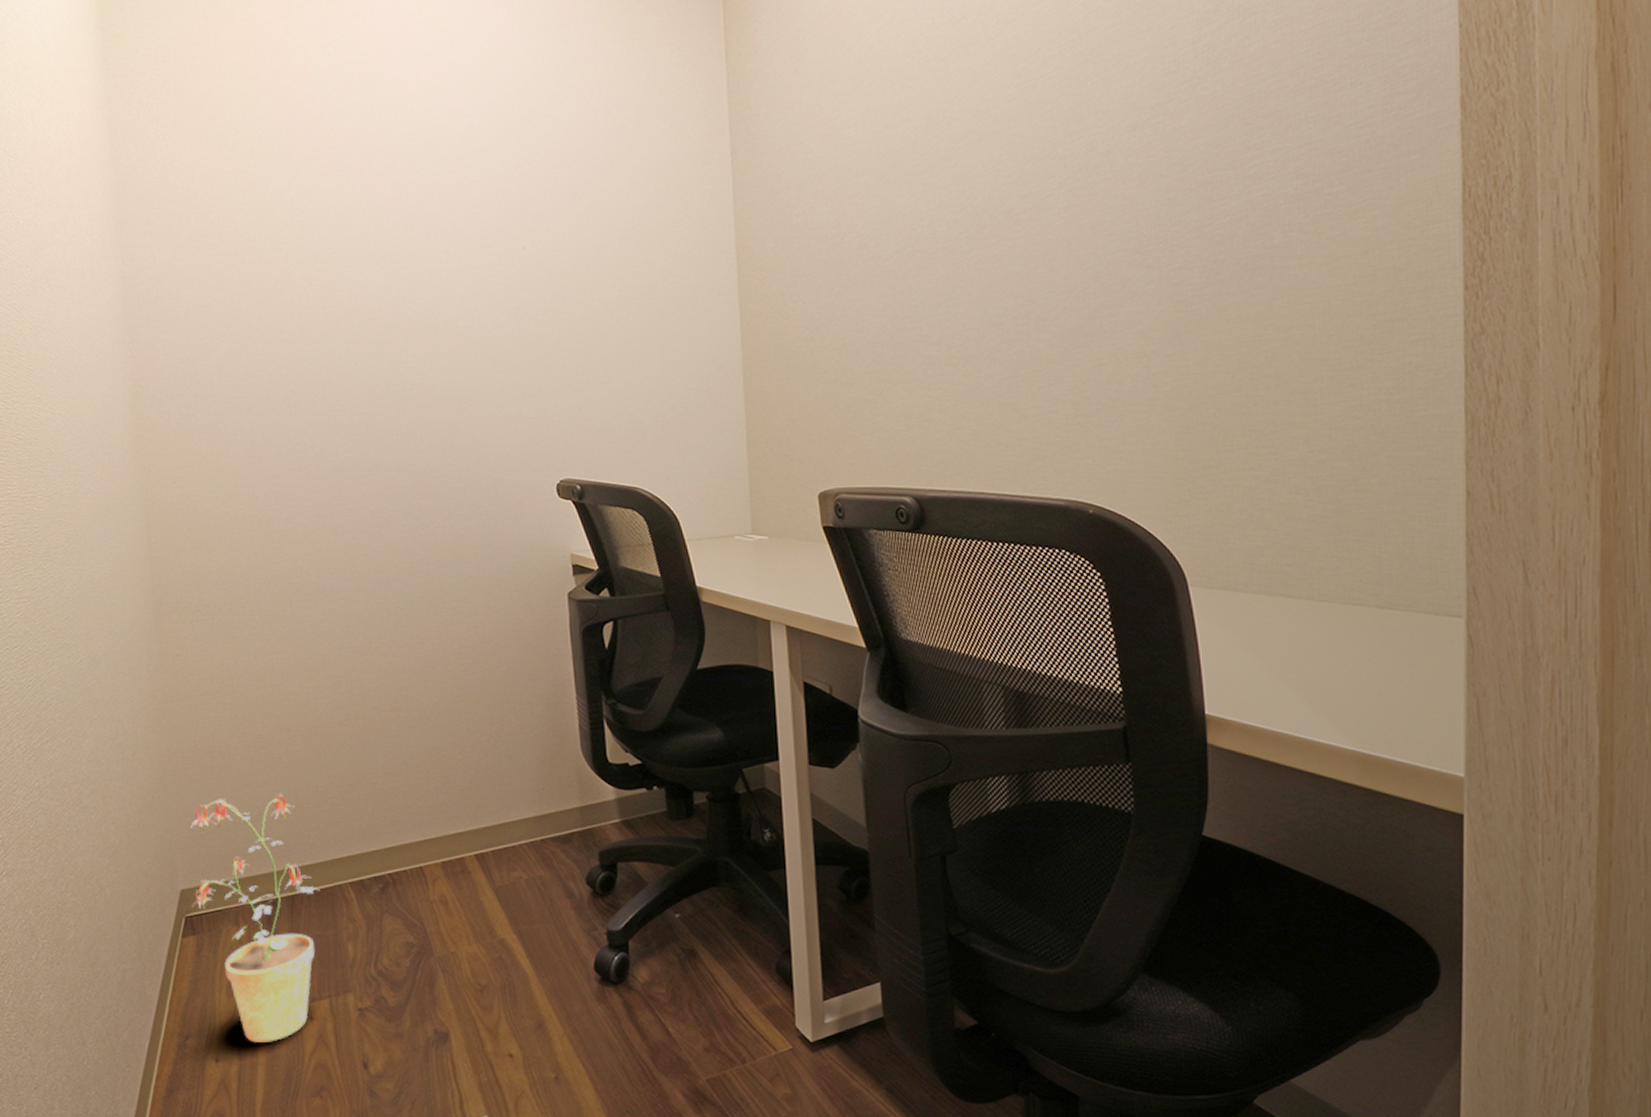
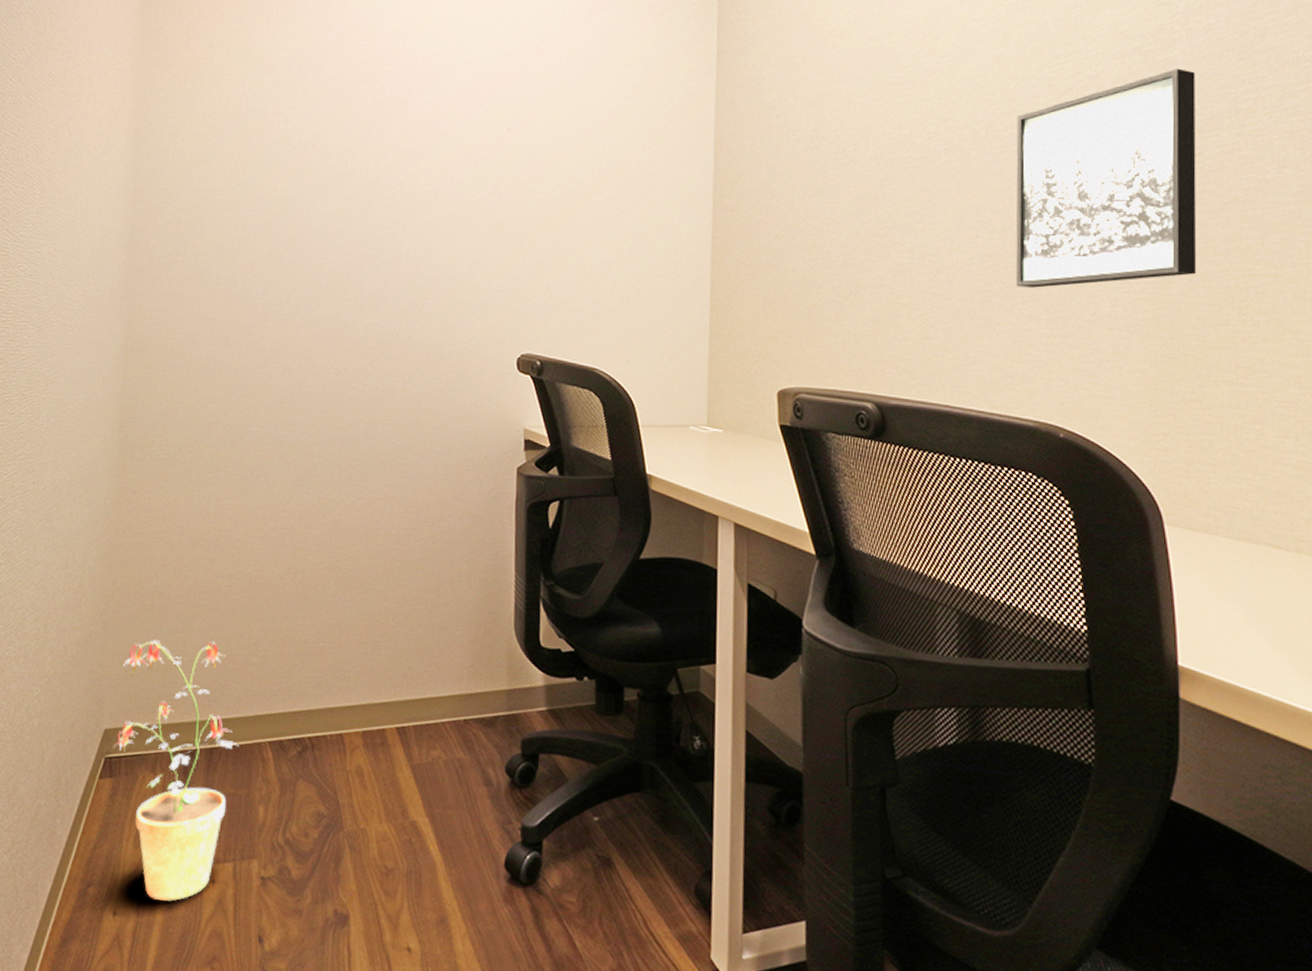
wall art: none [1034,138,1211,371] -> present [1015,68,1197,288]

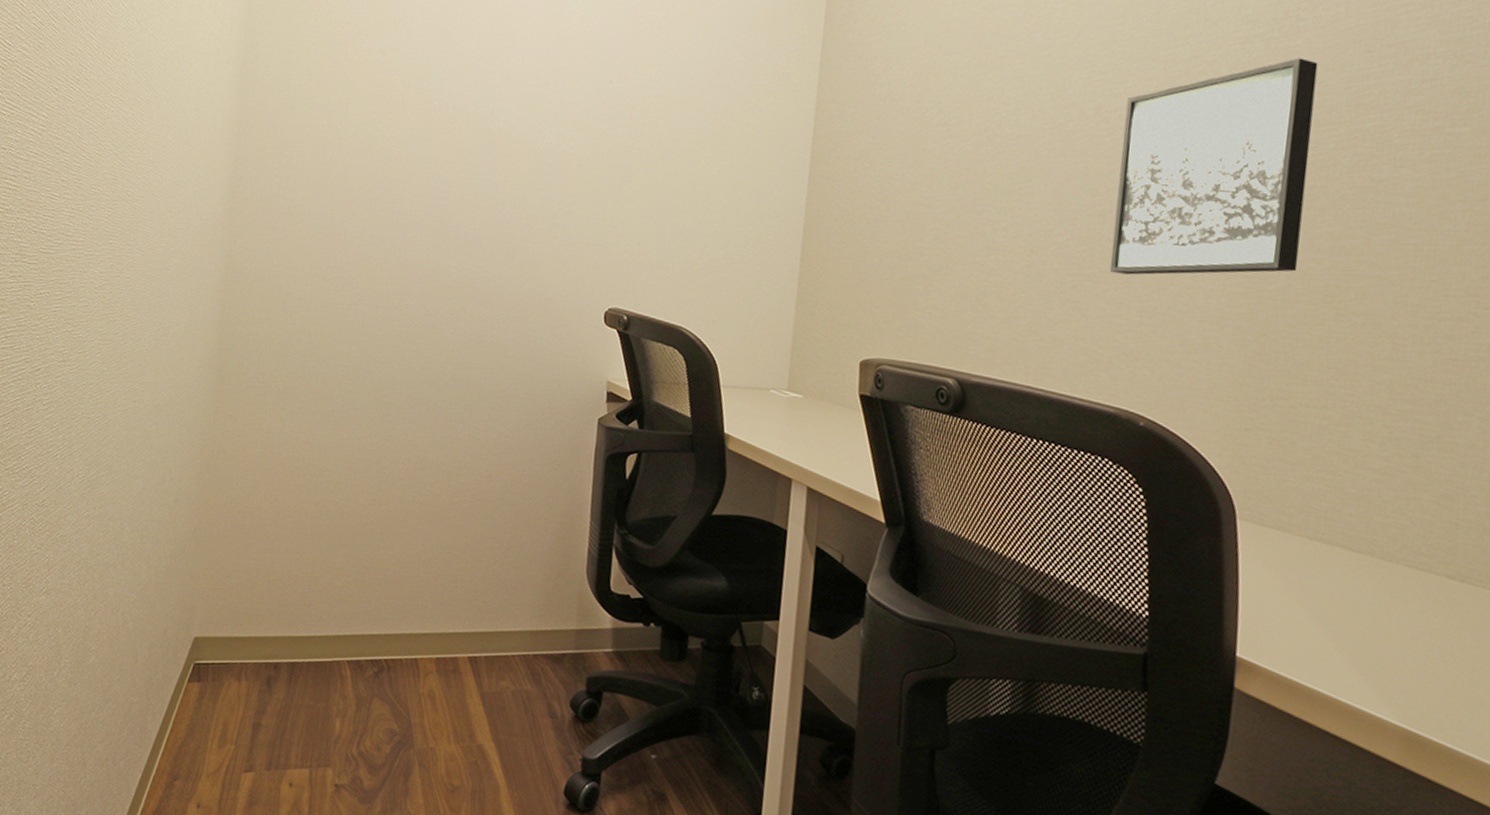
potted plant: present [112,639,239,901] -> none [201,557,319,800]

